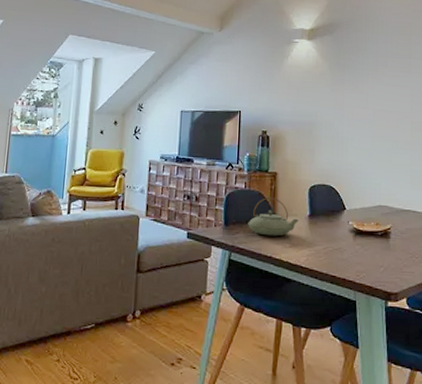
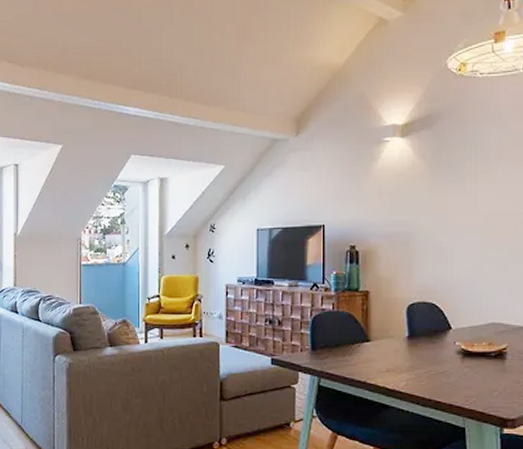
teapot: present [248,198,299,237] -> none [338,319,396,360]

